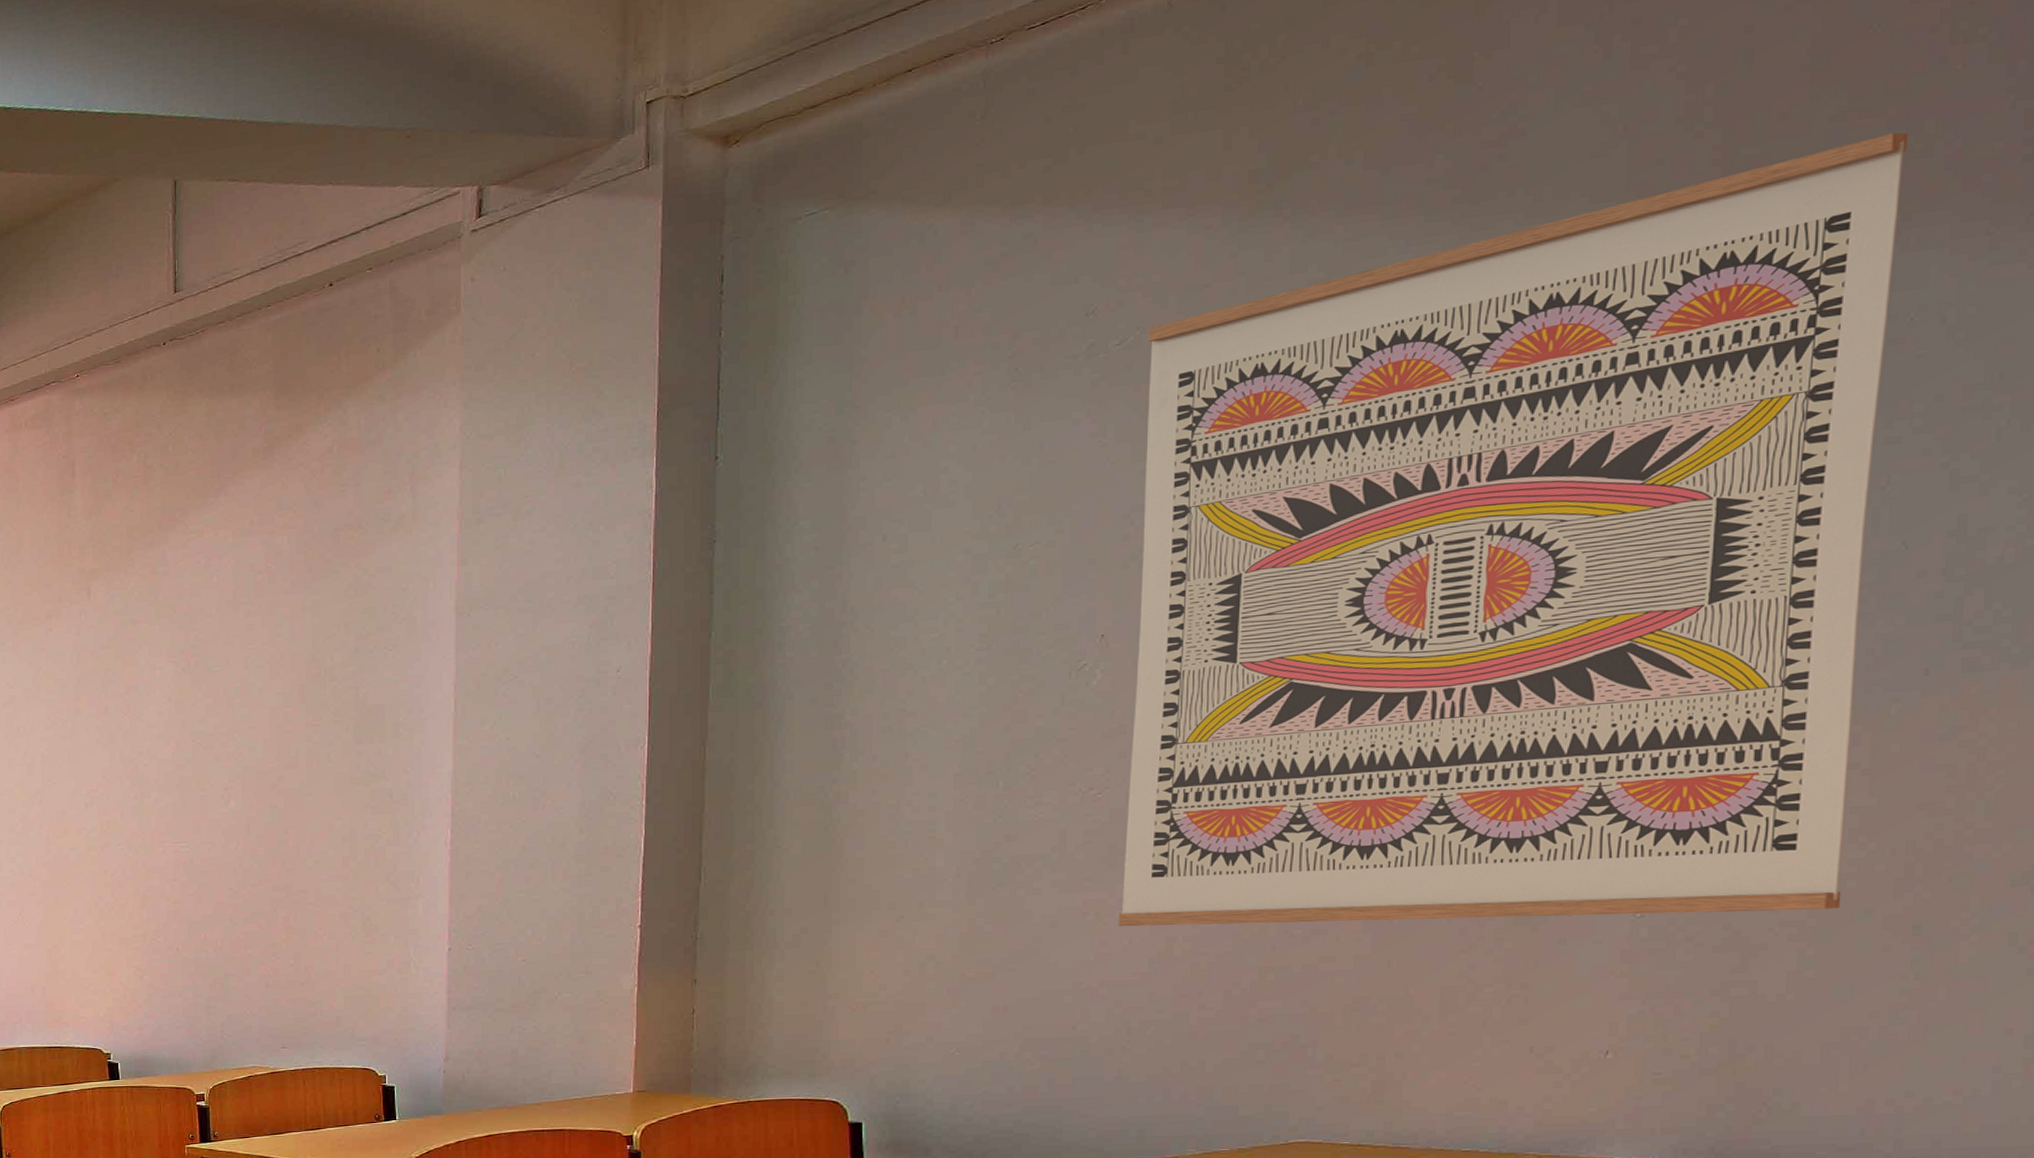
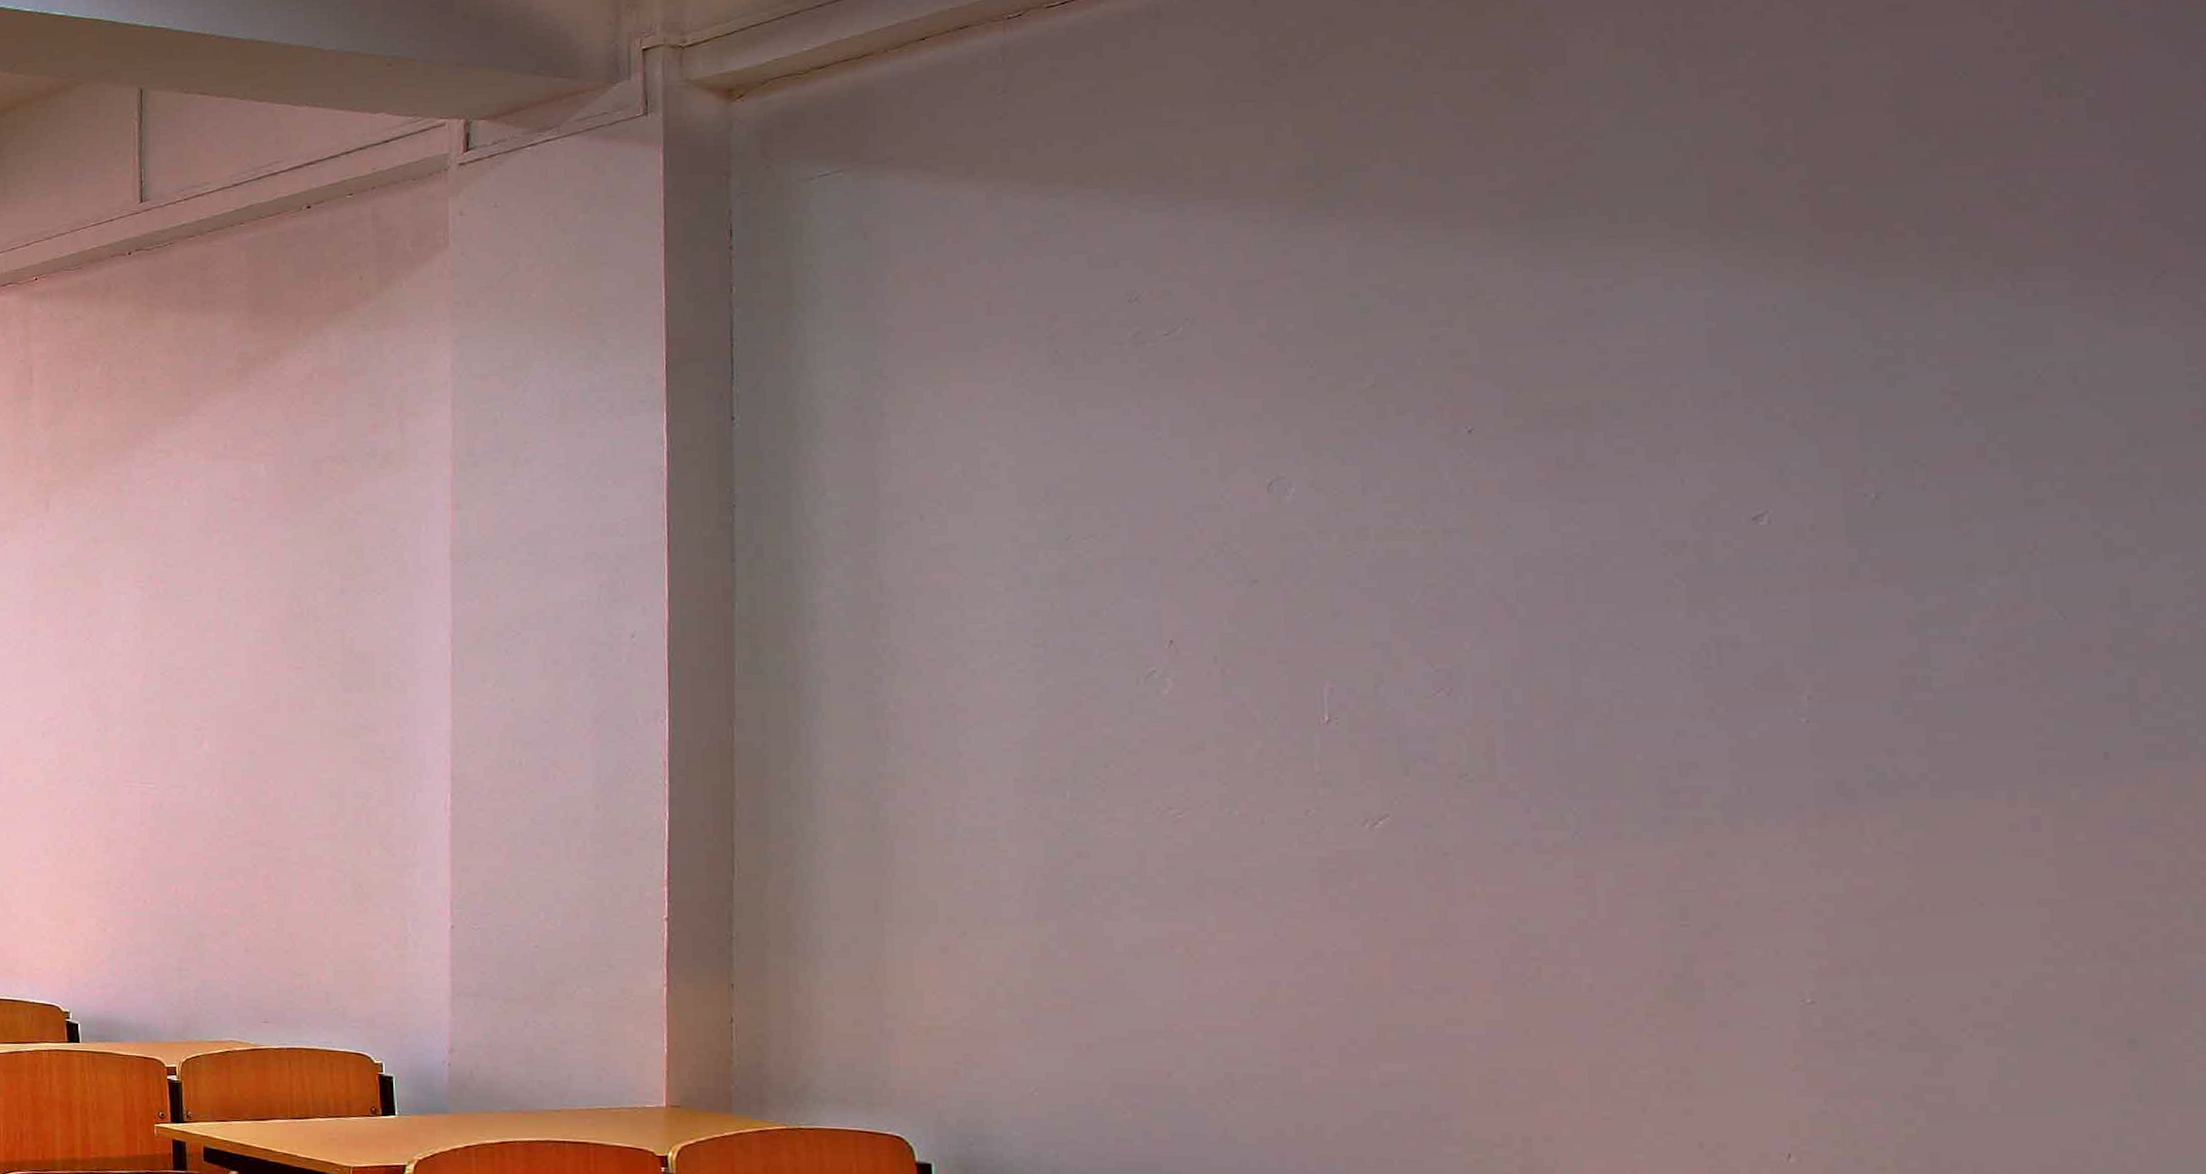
wall art: present [1118,132,1908,927] -> none [1198,182,2041,1013]

